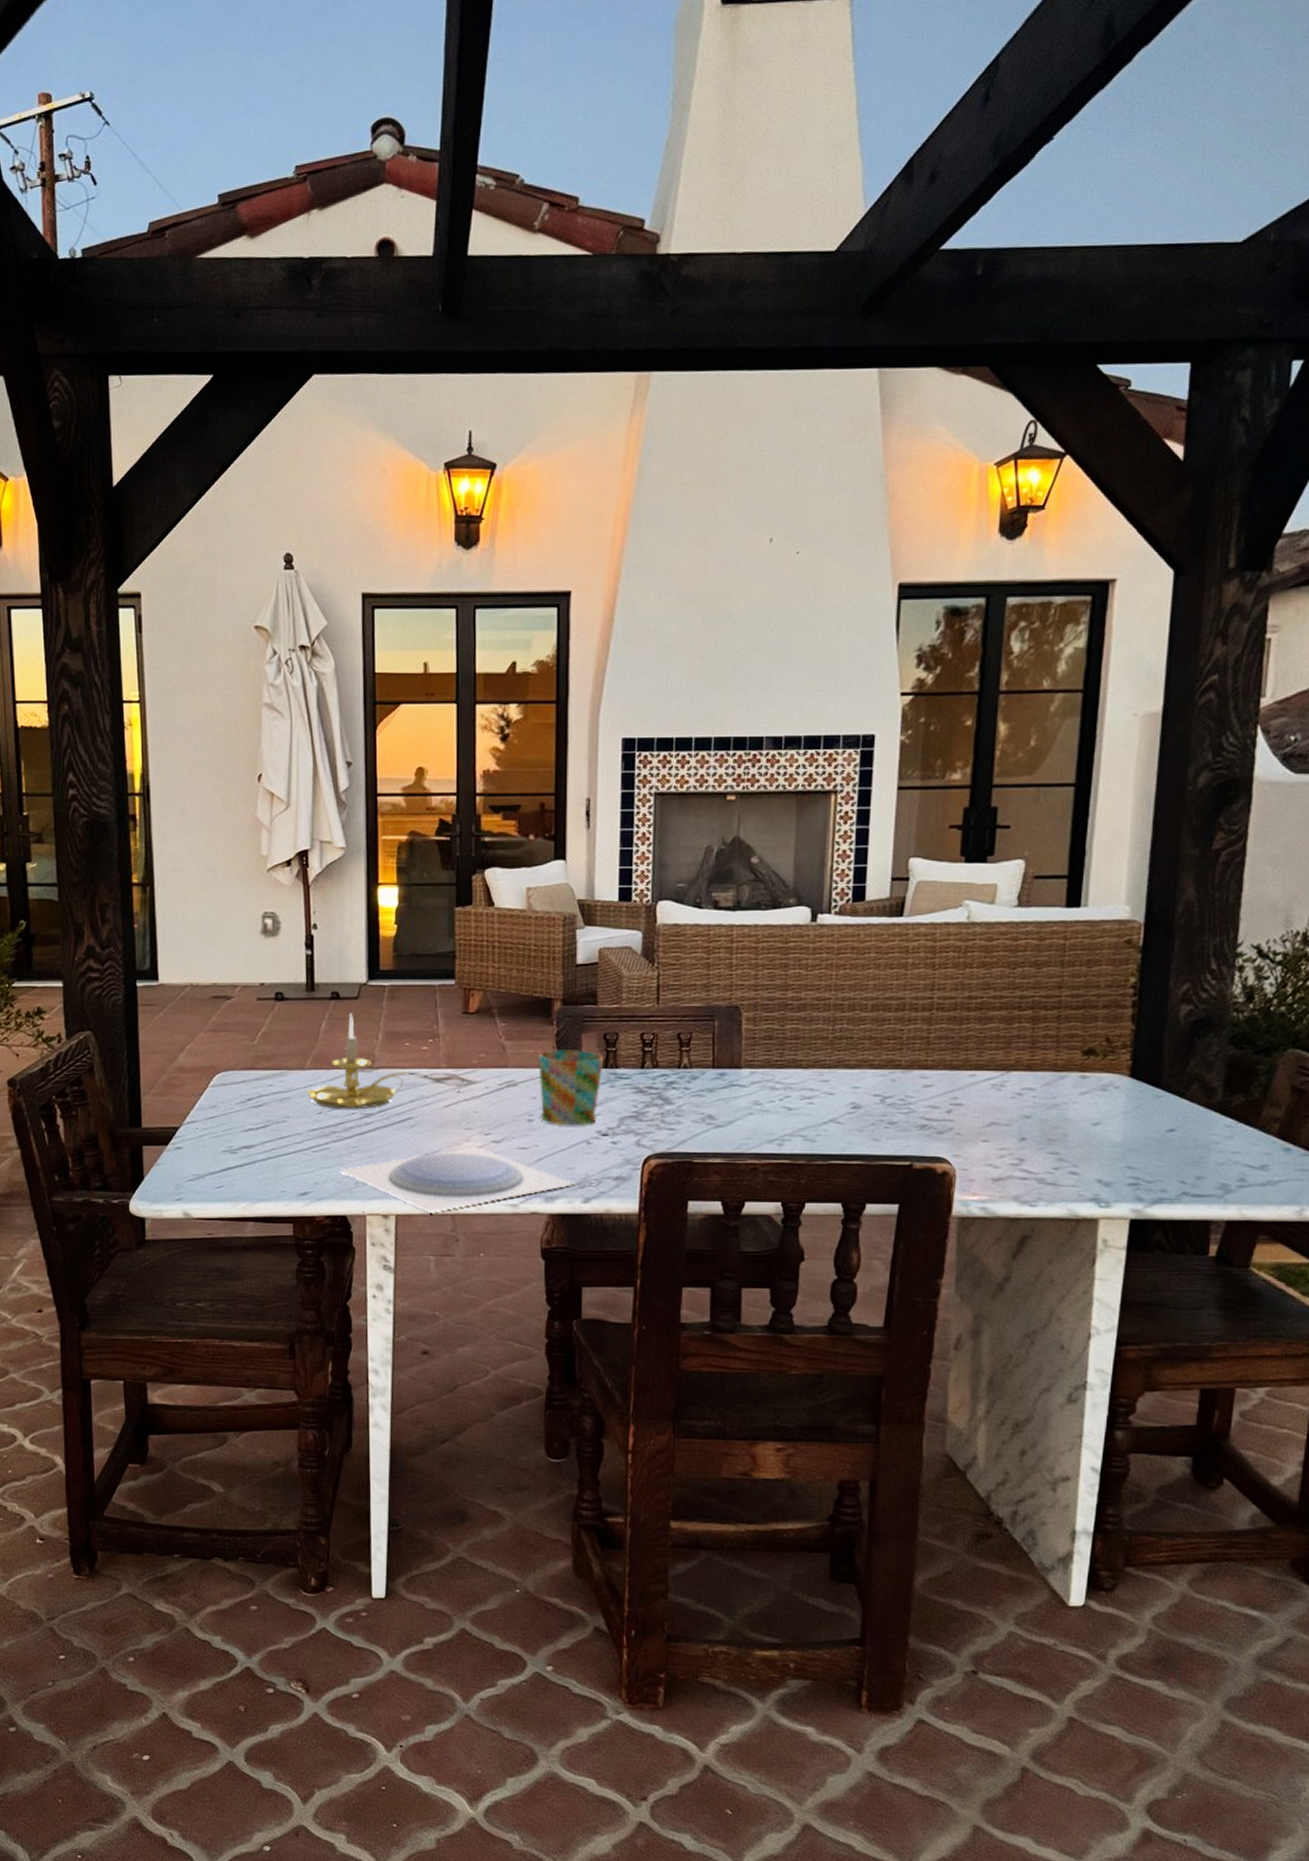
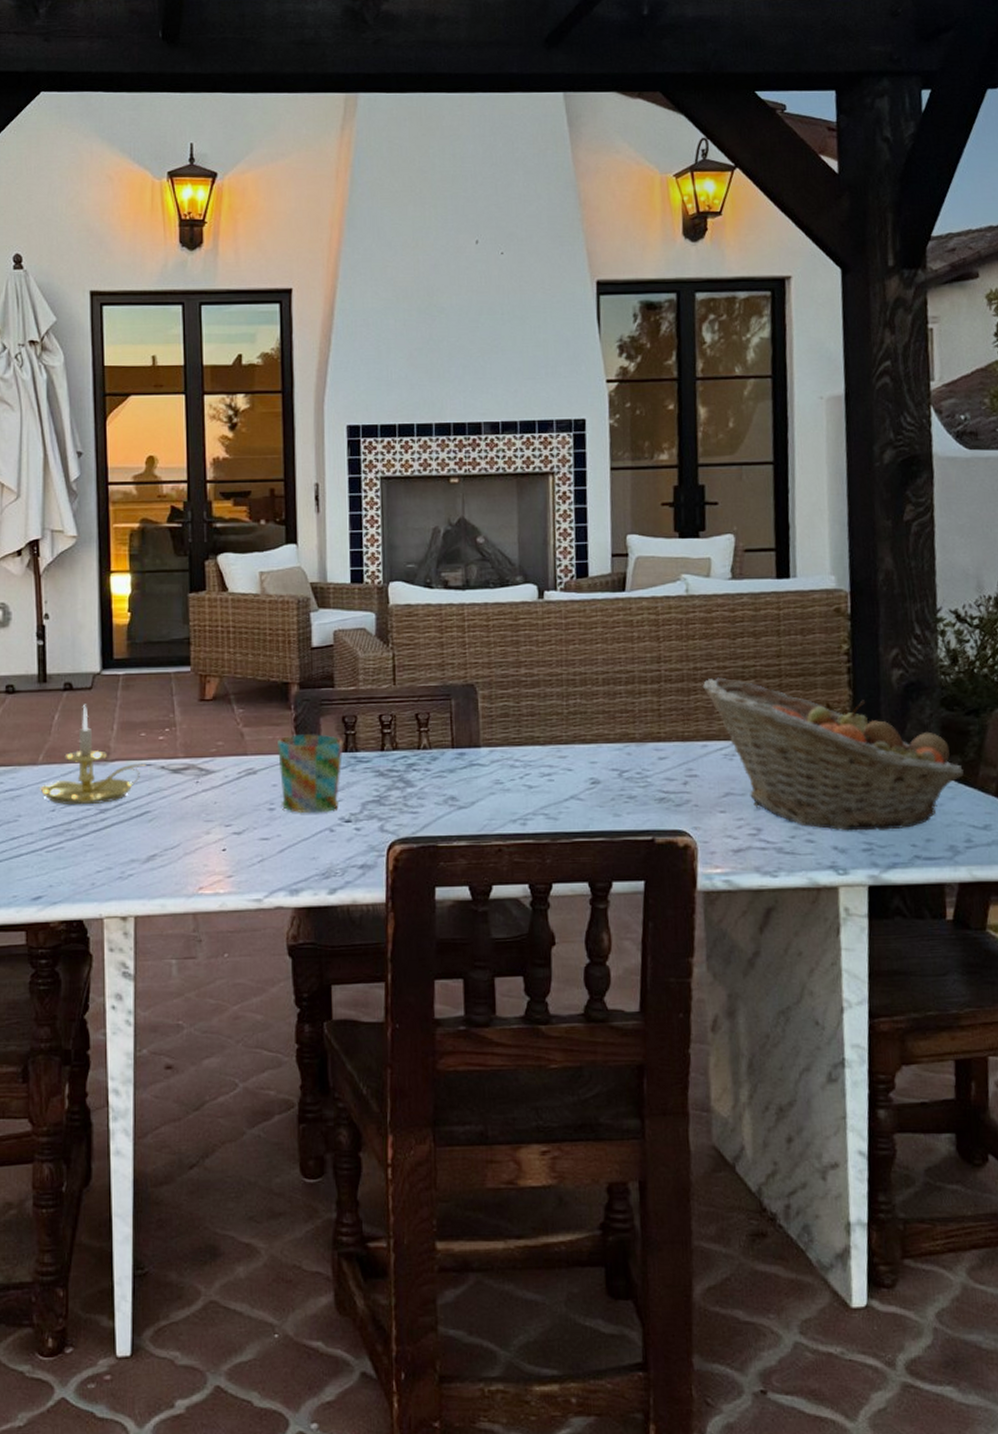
plate: present [338,1147,576,1213] -> none [73,840,321,912]
fruit basket: none [975,1007,1245,1166] -> present [702,677,964,831]

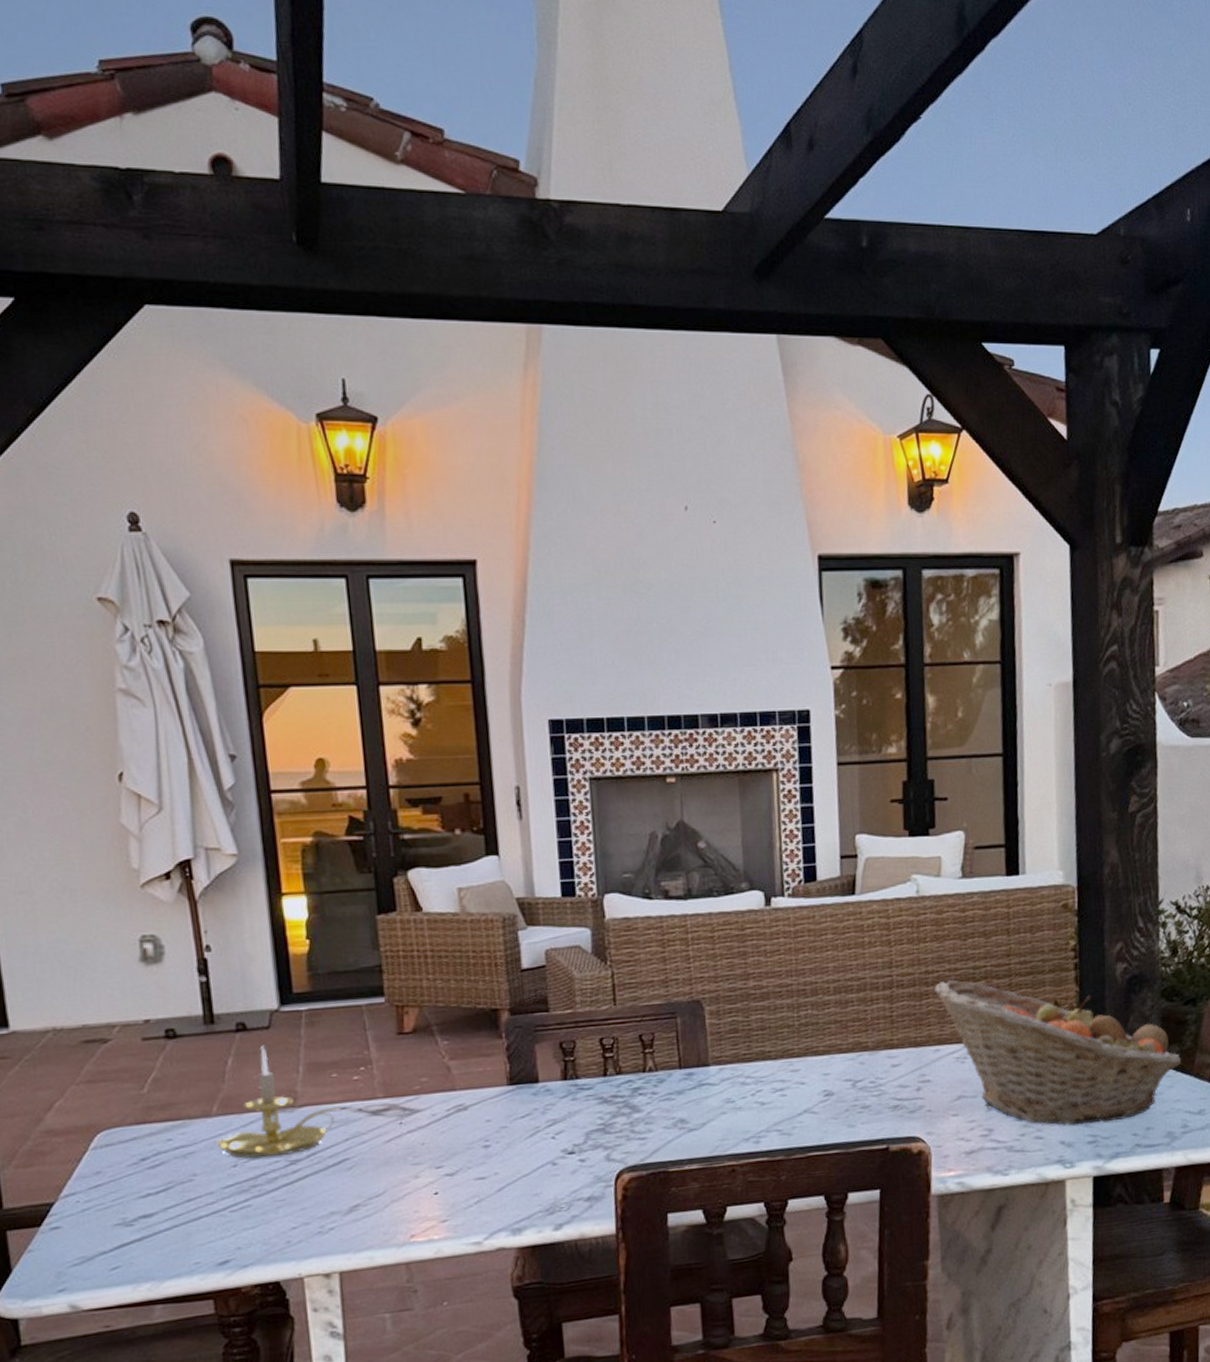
mug: present [278,734,344,814] -> none [489,1062,563,1148]

